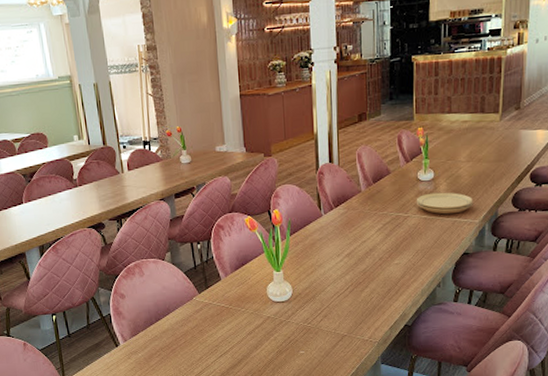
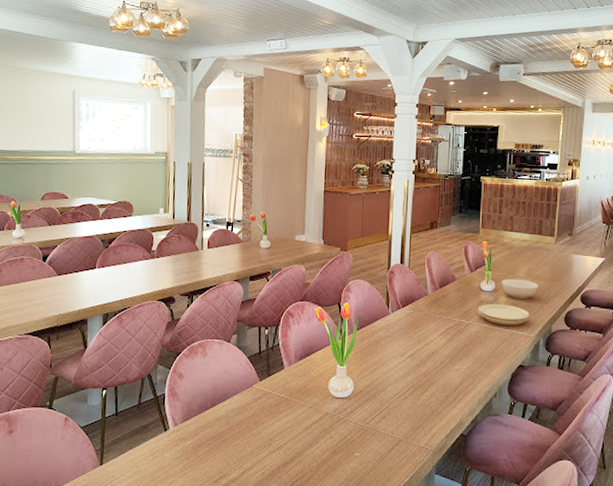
bowl: none [440,163,482,186] -> present [501,278,539,300]

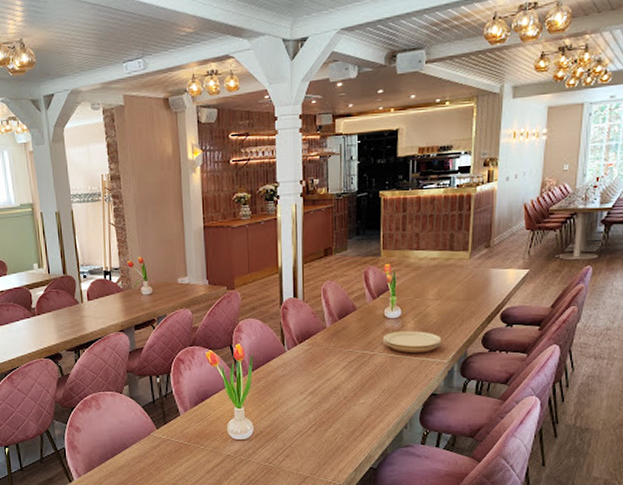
bowl: present [501,278,539,300] -> none [408,302,451,324]

